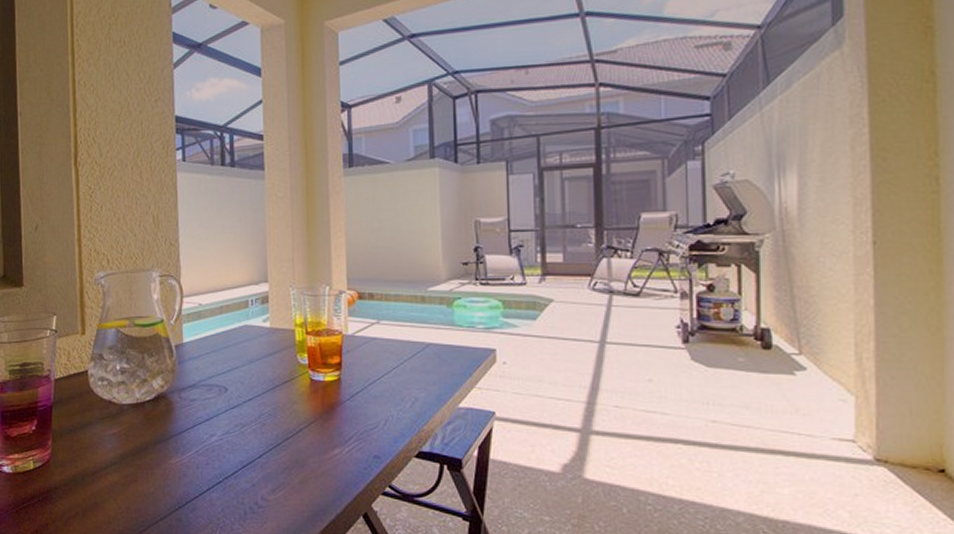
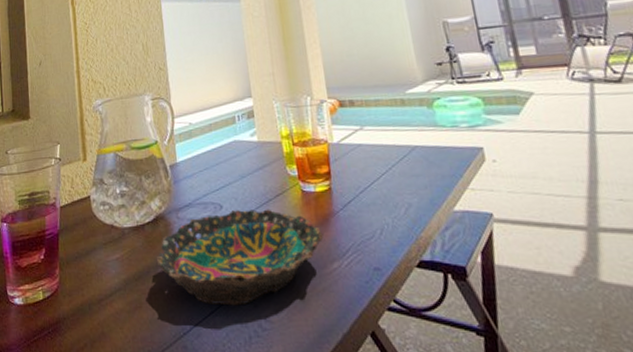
bowl: none [155,394,328,484] -> present [156,209,324,306]

